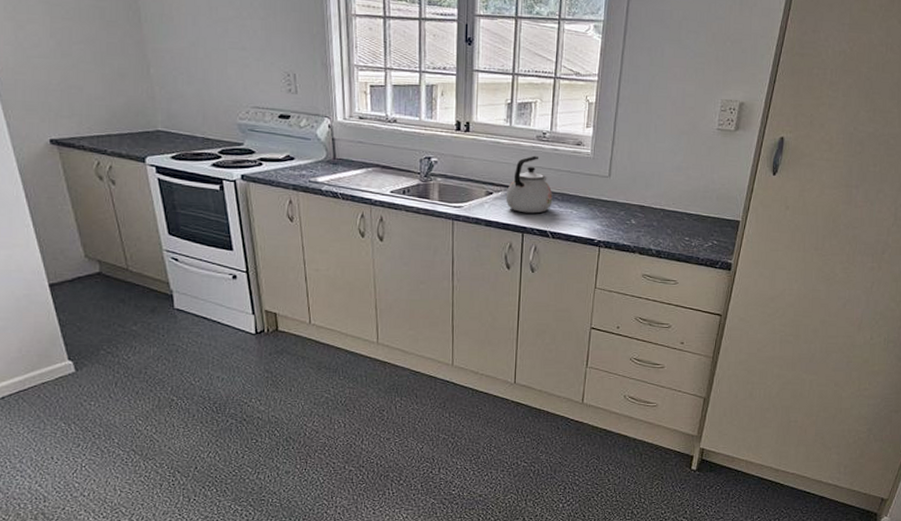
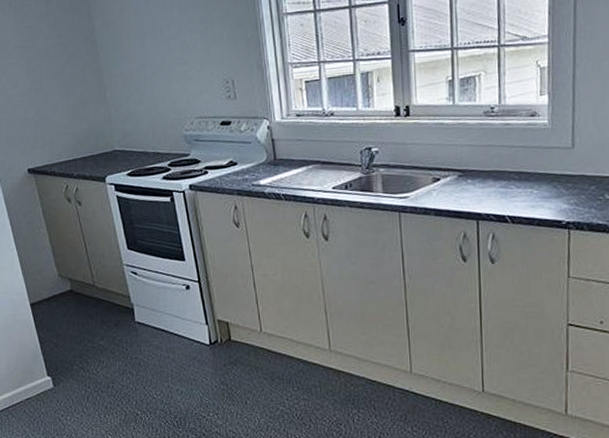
kettle: present [505,155,553,214] -> none [455,133,509,198]

